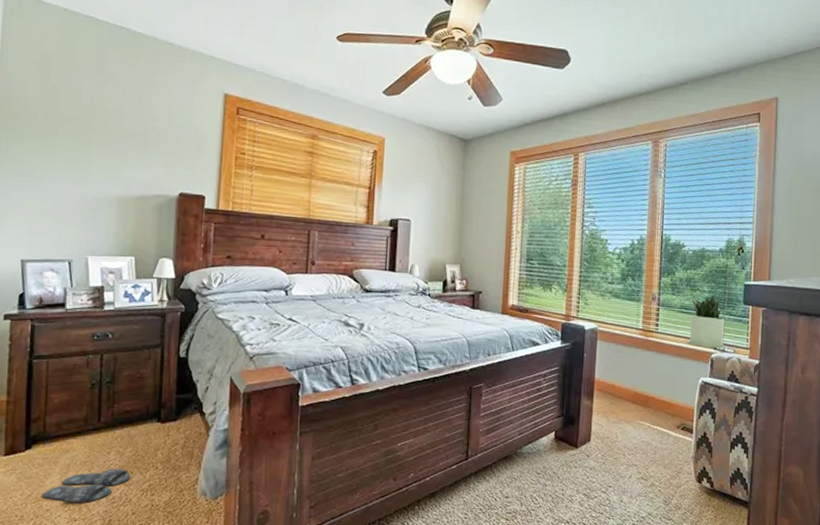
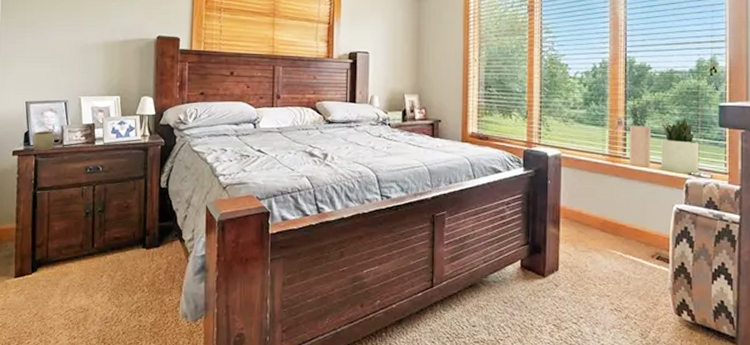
mug: none [29,293,65,316] -> present [33,131,62,151]
slippers: present [41,468,131,504] -> none [46,290,121,323]
vase: none [660,277,682,342] -> present [629,100,651,168]

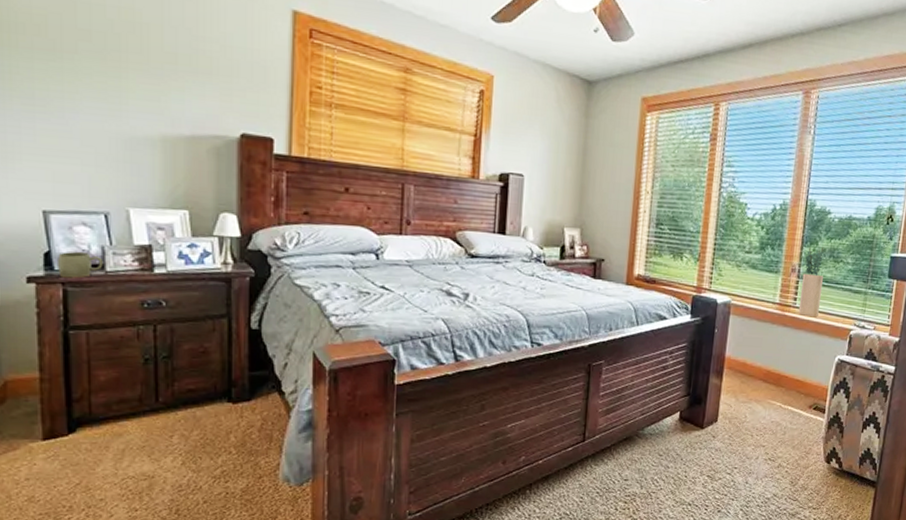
planter: present [656,118,703,175] -> none [824,266,868,326]

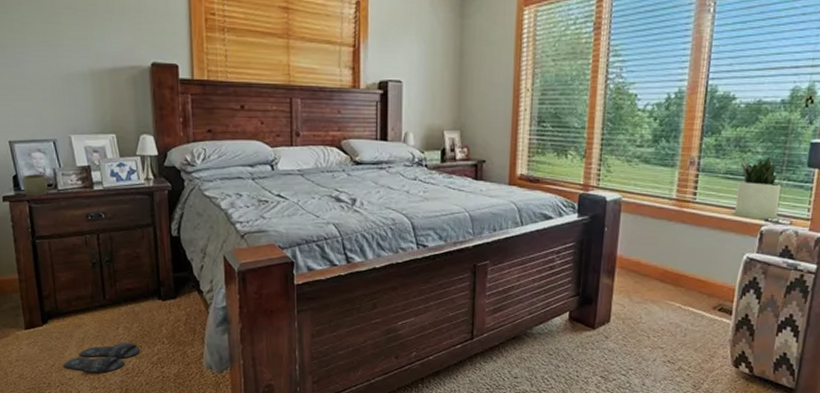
slippers: none [92,453,200,492] -> present [63,342,141,374]
vase: present [798,247,825,318] -> none [698,136,730,213]
planter: none [824,266,868,326] -> present [729,157,782,221]

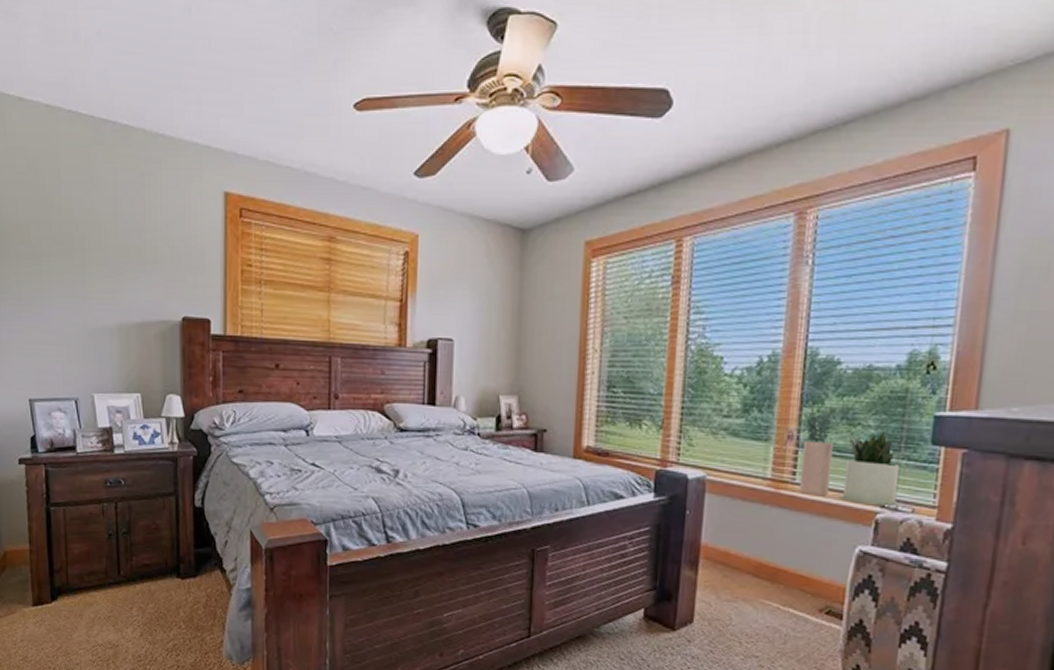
mug: present [22,174,56,197] -> none [41,435,75,460]
slippers: present [63,342,141,374] -> none [70,625,155,660]
vase: none [698,136,730,213] -> present [798,407,835,497]

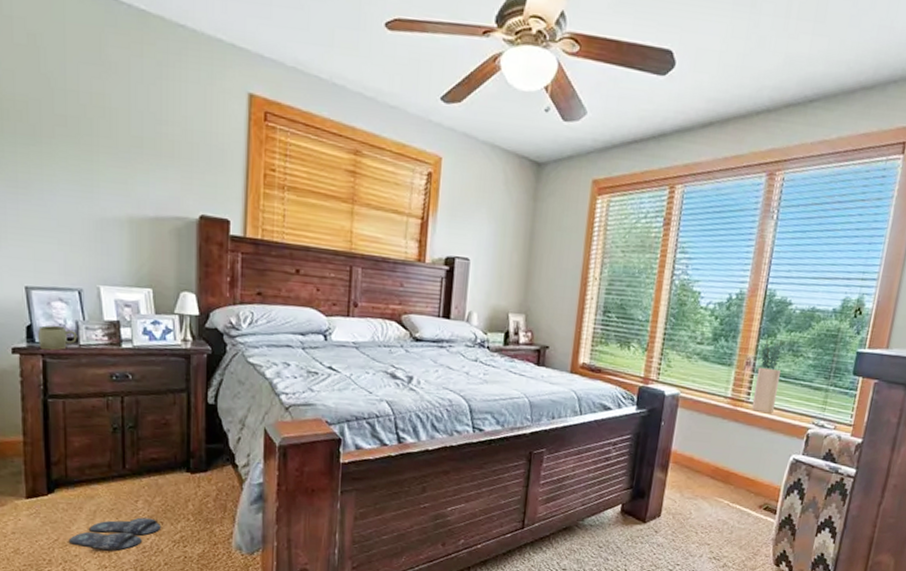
mug: none [41,435,75,460] -> present [38,325,78,351]
slippers: none [70,625,155,660] -> present [68,517,162,551]
planter: present [836,431,902,509] -> none [780,361,829,425]

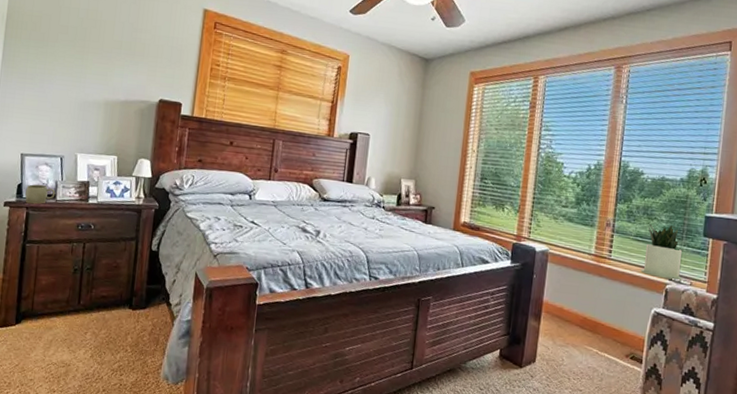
slippers: present [68,517,162,551] -> none [27,347,104,377]
vase: present [751,340,784,414] -> none [613,204,639,270]
planter: none [780,361,829,425] -> present [639,223,683,282]

